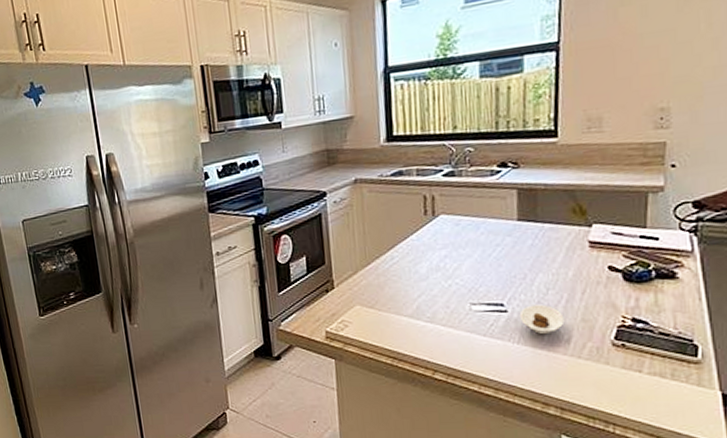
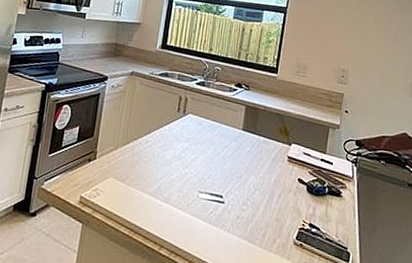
saucer: present [519,304,565,335] -> none [232,200,264,227]

